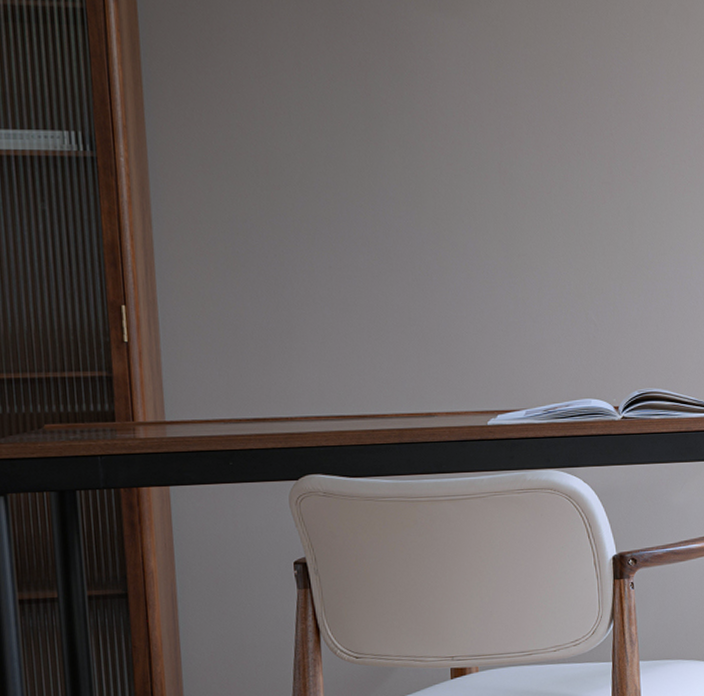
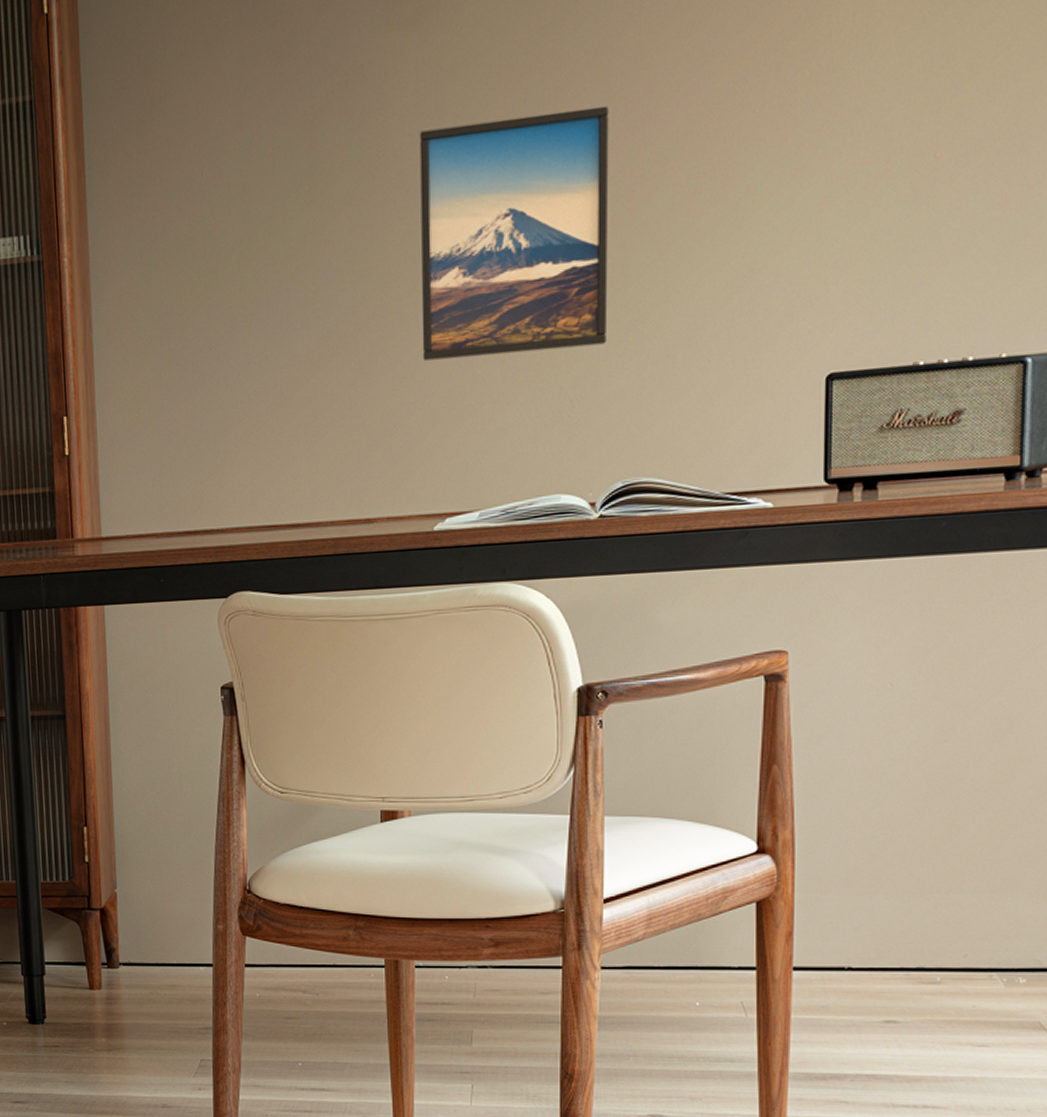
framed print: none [461,96,620,284] -> present [419,105,609,362]

